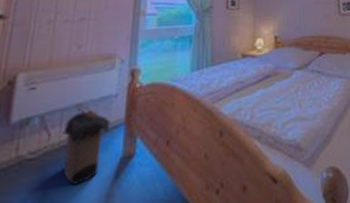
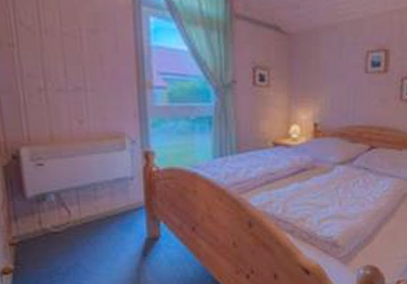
laundry hamper: present [63,102,111,186] -> none [82,182,130,259]

